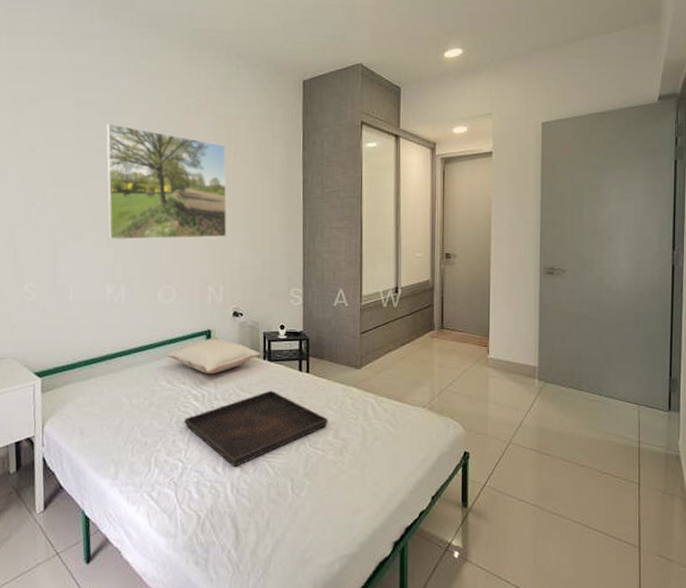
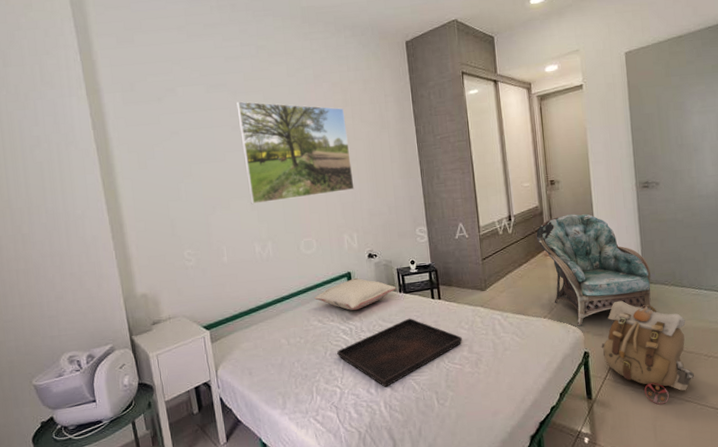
armchair: none [424,294,547,421] -> present [536,214,651,326]
backpack: none [483,397,584,522] -> present [601,300,694,405]

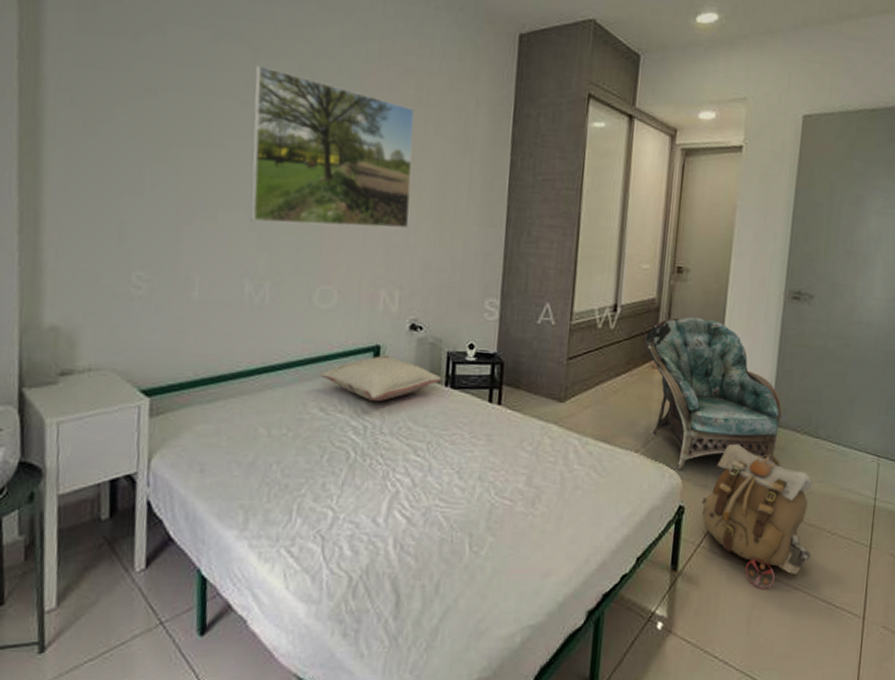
serving tray: present [337,318,462,388] -> none [339,424,520,519]

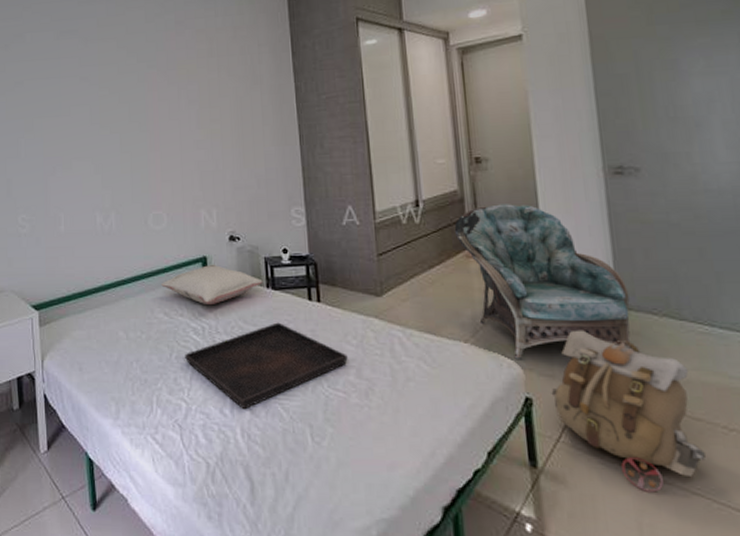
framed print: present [250,65,415,228] -> none [87,49,216,167]
serving tray: none [339,424,520,519] -> present [185,322,348,410]

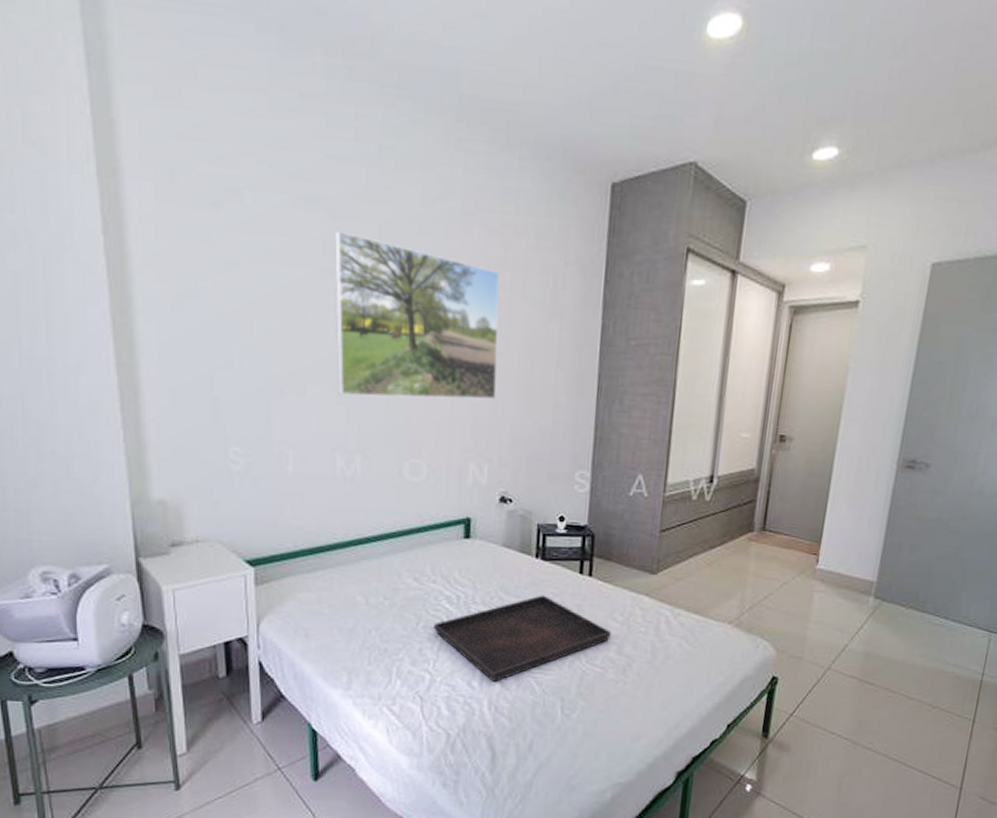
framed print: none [87,49,216,167] -> present [335,231,500,400]
pillow: present [161,264,263,306] -> none [413,527,532,573]
armchair: present [454,204,631,359] -> none [742,488,887,642]
backpack: present [551,330,705,492] -> none [796,617,917,758]

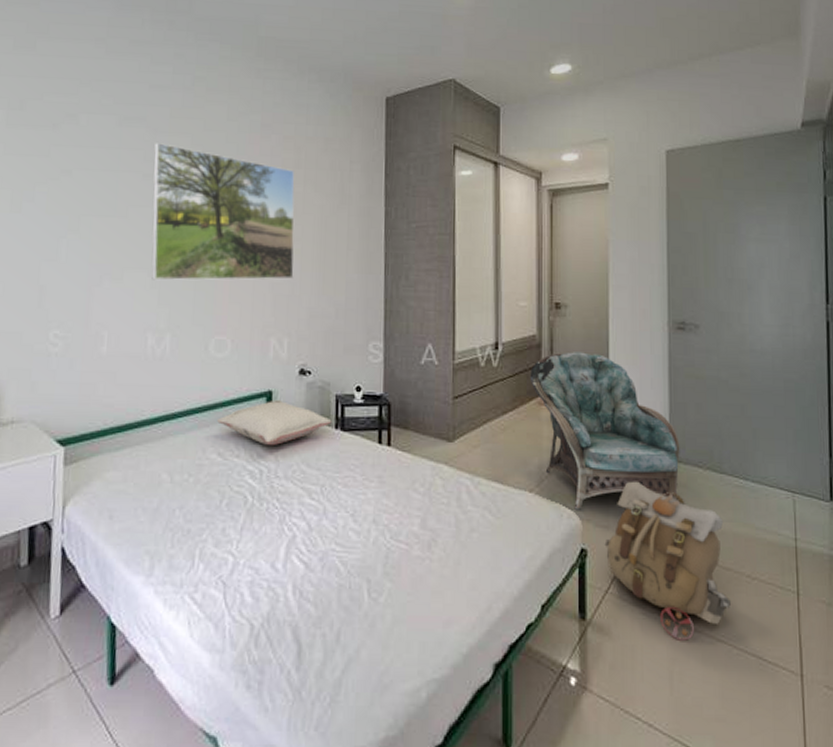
pillow: none [413,527,532,573] -> present [217,399,332,446]
serving tray: present [434,595,611,683] -> none [237,467,413,564]
armchair: none [742,488,887,642] -> present [530,352,680,510]
backpack: none [796,617,917,758] -> present [604,481,731,641]

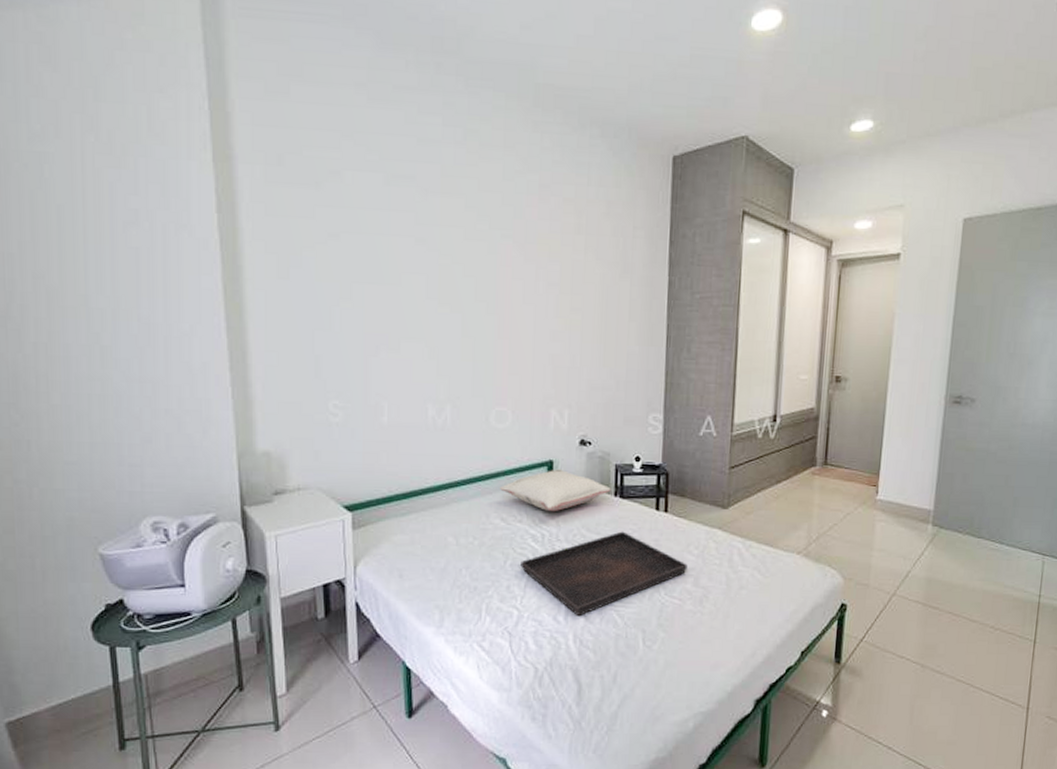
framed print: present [152,143,295,281] -> none [426,204,575,351]
serving tray: none [237,467,413,564] -> present [520,531,688,617]
armchair: present [530,352,680,510] -> none [805,424,944,570]
backpack: present [604,481,731,641] -> none [863,544,976,681]

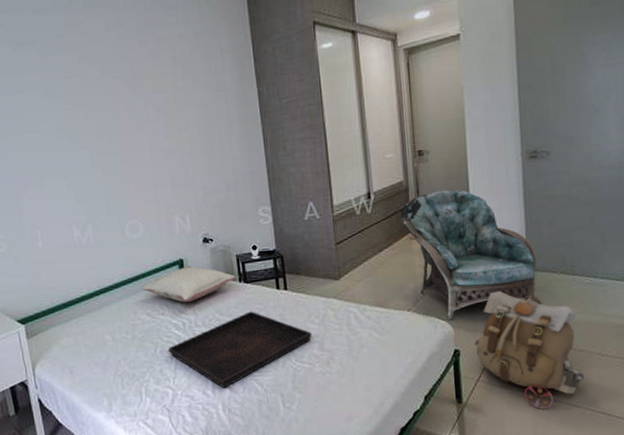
armchair: none [805,424,944,570] -> present [400,189,537,320]
backpack: none [863,544,976,681] -> present [474,290,584,410]

